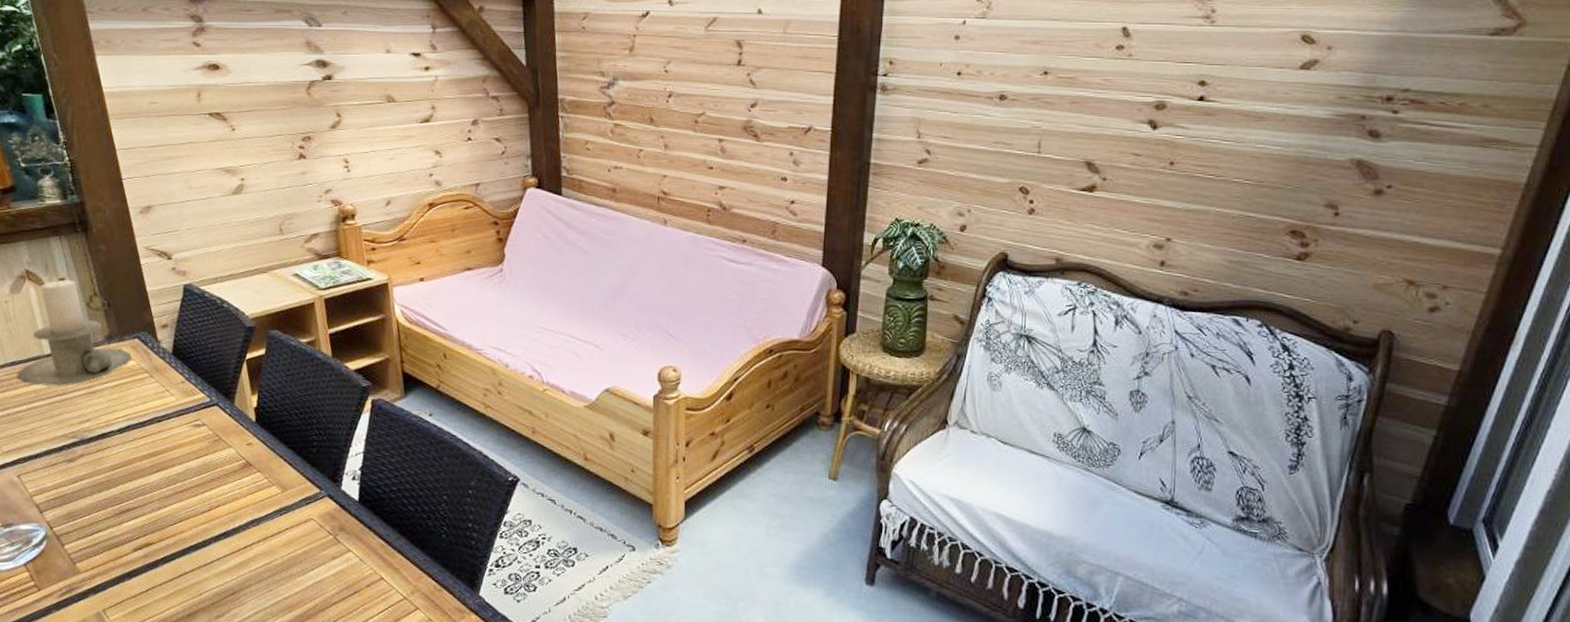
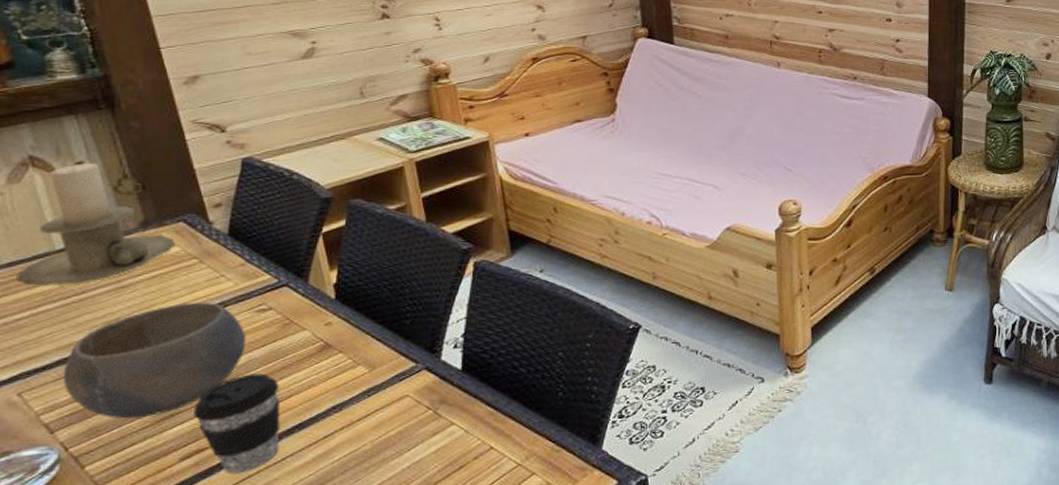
bowl: none [49,411,185,509] -> present [63,302,246,419]
coffee cup: none [144,482,210,569] -> present [194,373,280,473]

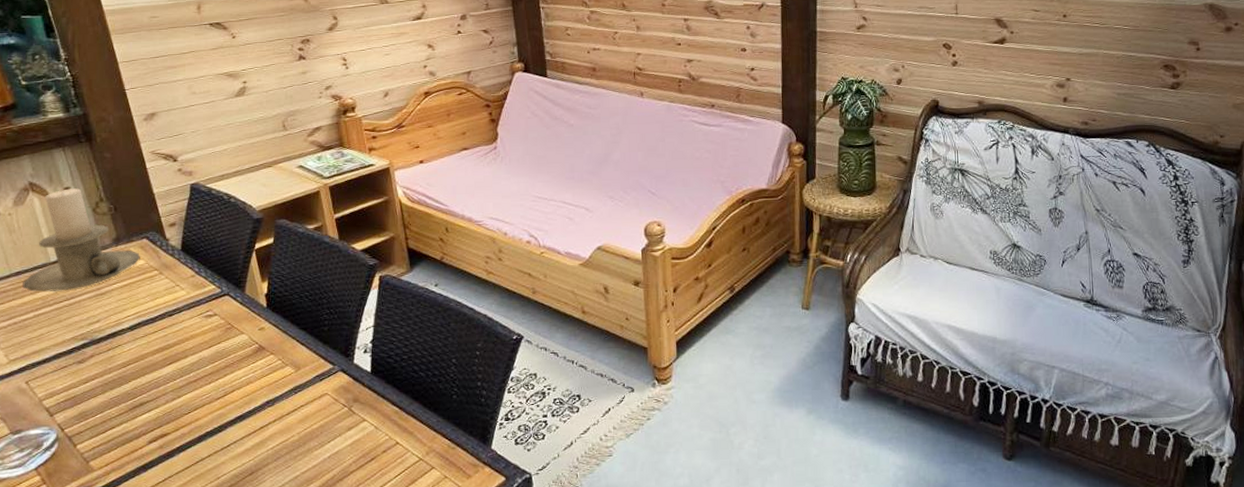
bowl: present [63,302,246,419] -> none [58,308,197,406]
coffee cup: present [194,373,280,473] -> none [158,370,225,456]

